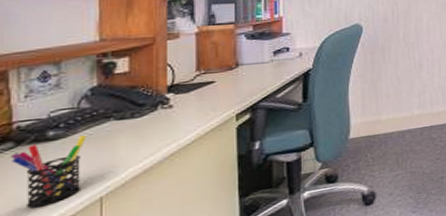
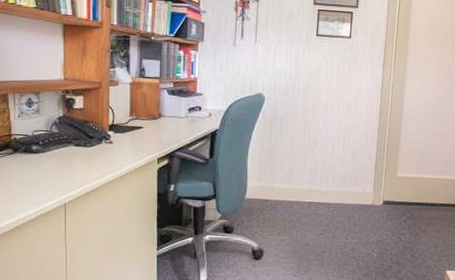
pen holder: present [9,134,86,209] -> none [10,153,56,201]

